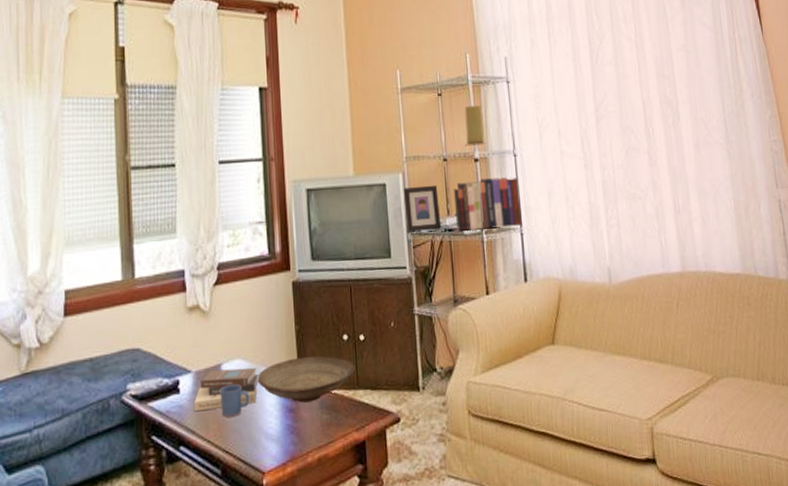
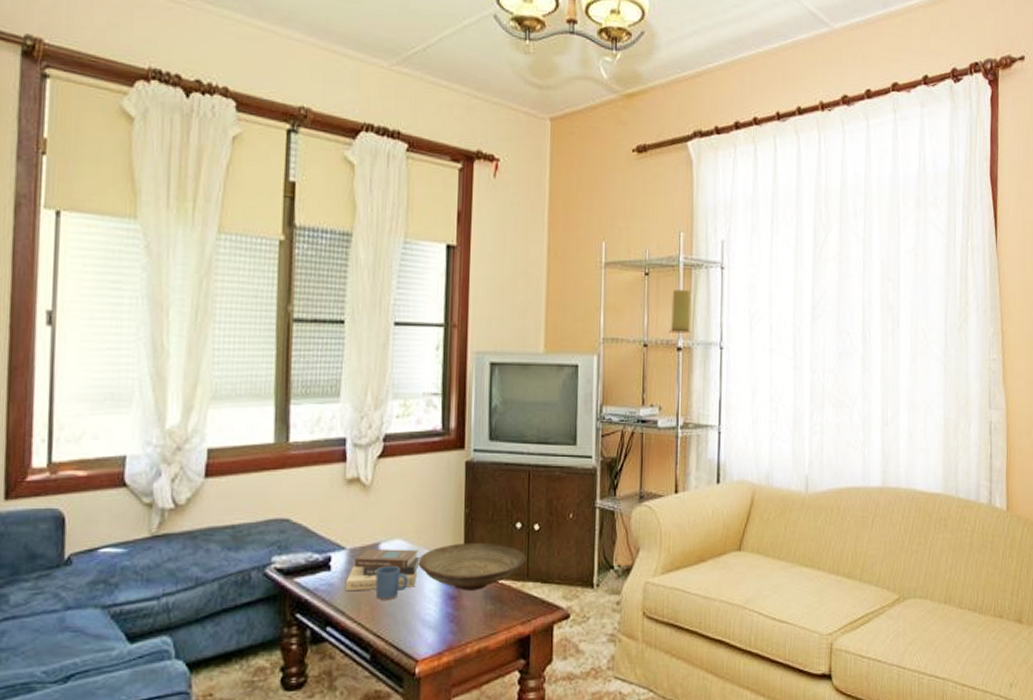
picture frame: present [403,185,442,233] -> none [596,371,635,420]
books: present [453,177,522,231] -> none [650,370,722,424]

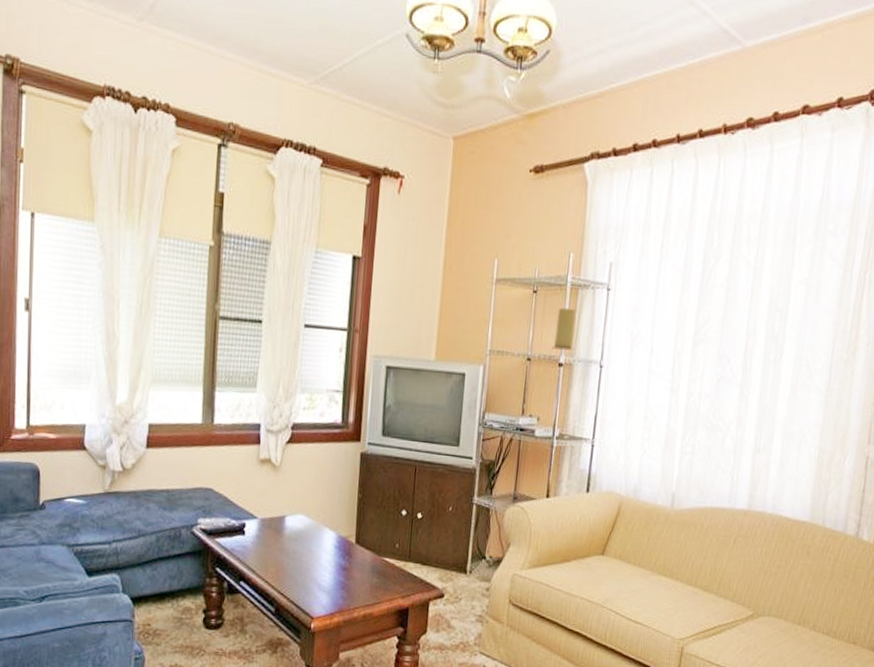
books: present [345,548,420,592] -> none [256,519,318,557]
mug: present [375,565,409,600] -> none [280,535,308,565]
decorative bowl: present [418,542,526,591] -> none [317,523,409,565]

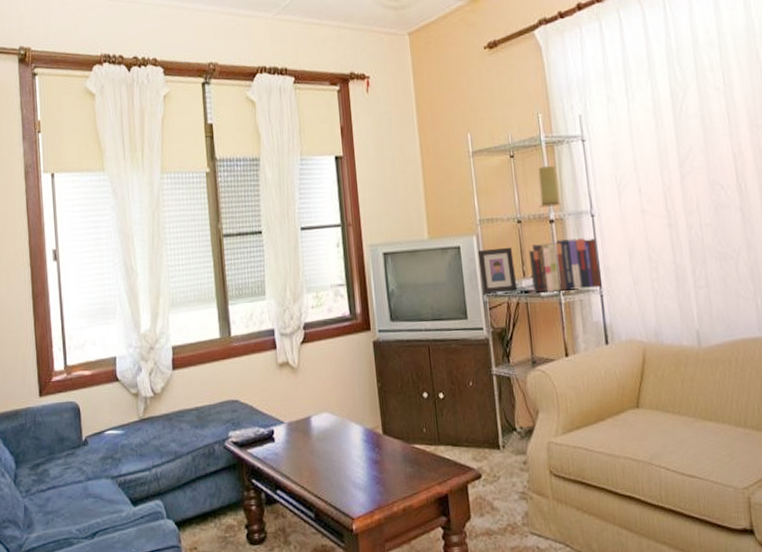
picture frame: none [479,381,517,428] -> present [477,247,518,294]
books: none [529,384,600,438] -> present [528,238,602,293]

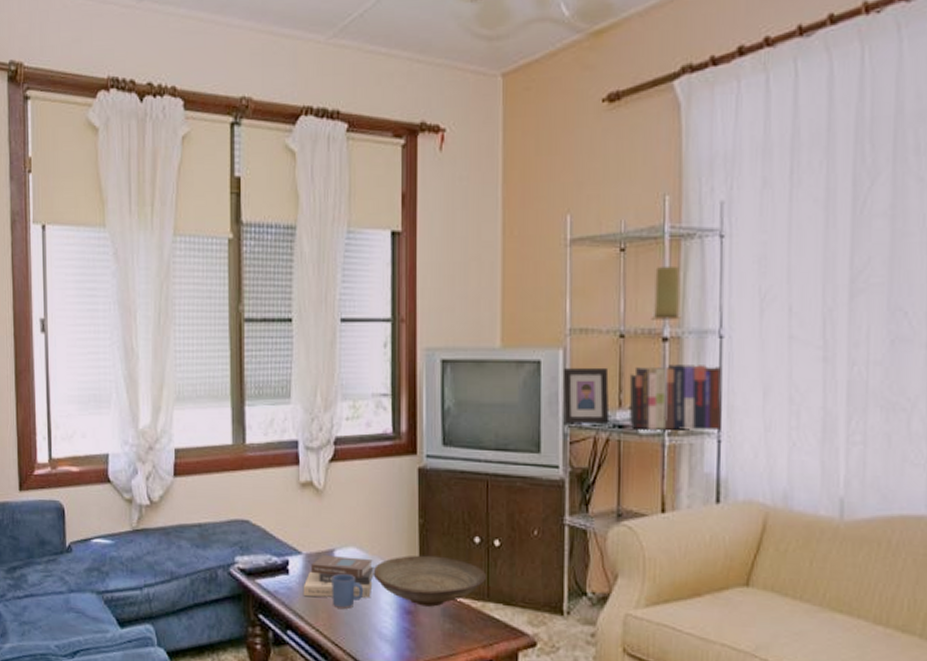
books: none [287,421,345,460] -> present [303,554,374,598]
mug: none [310,435,338,466] -> present [332,573,364,609]
decorative bowl: none [344,412,436,456] -> present [373,555,486,607]

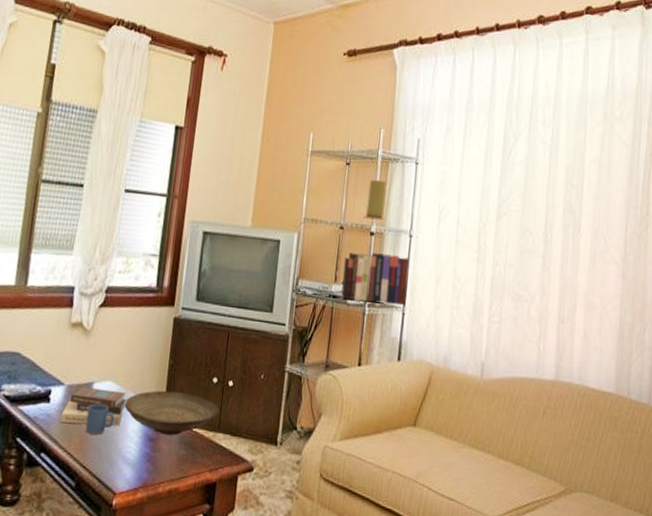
picture frame: present [562,367,610,425] -> none [292,248,330,295]

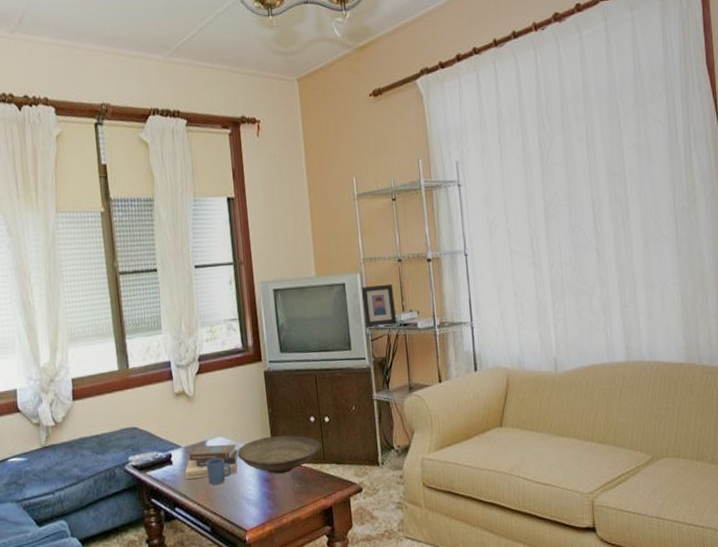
picture frame: none [292,248,330,295] -> present [361,283,397,327]
books: present [341,252,410,306] -> none [407,275,473,326]
candle: present [363,179,387,221] -> none [417,208,439,247]

